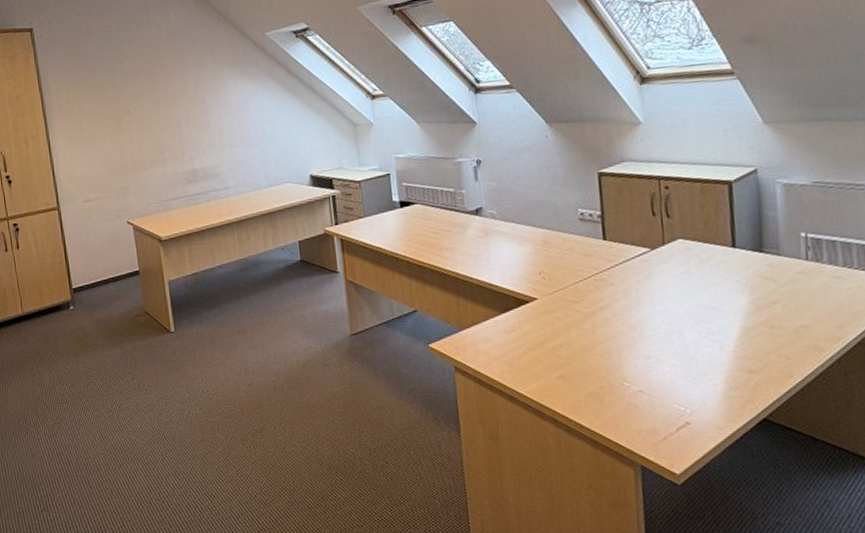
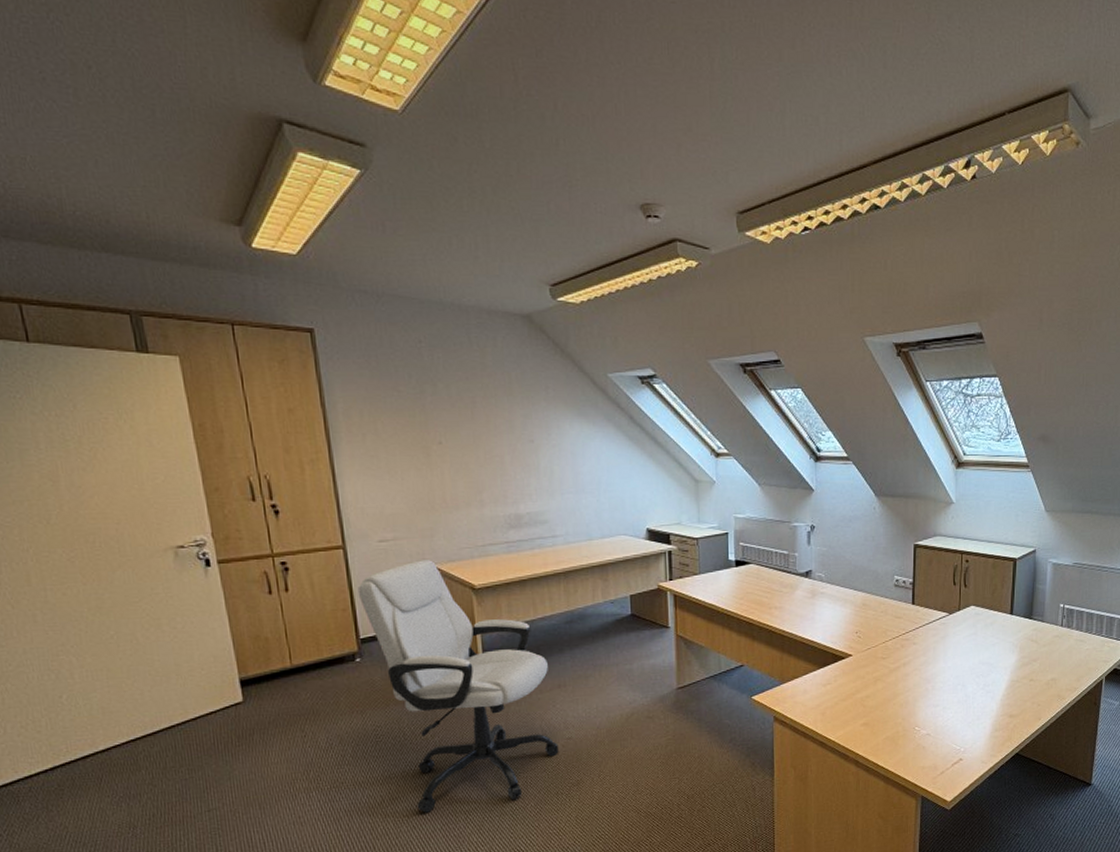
chair: none [69,216,242,452] -> present [357,560,559,813]

